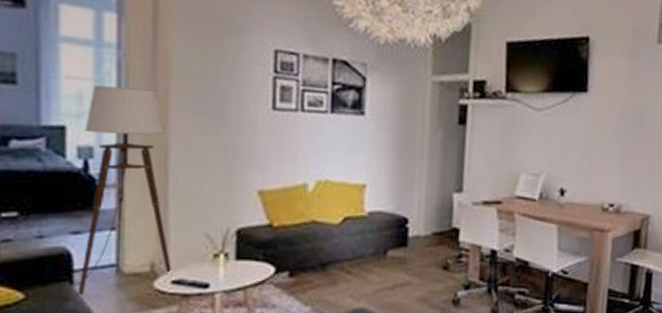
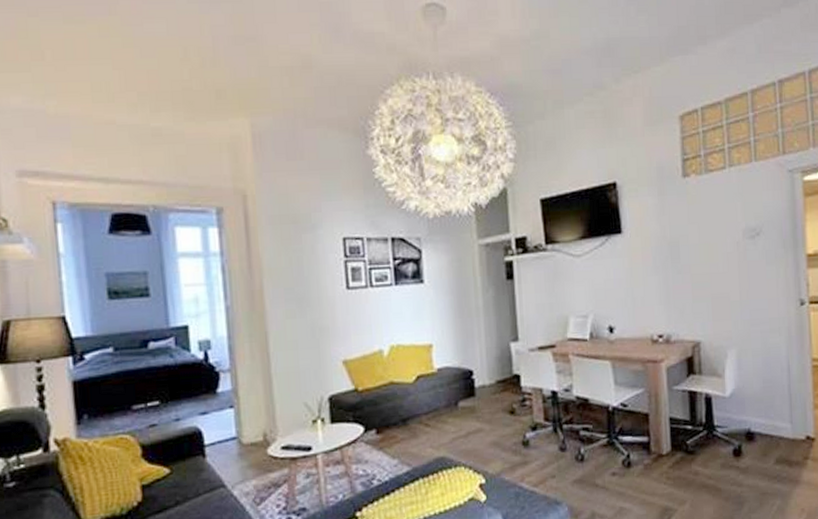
floor lamp: present [74,85,173,295] -> none [202,286,282,466]

